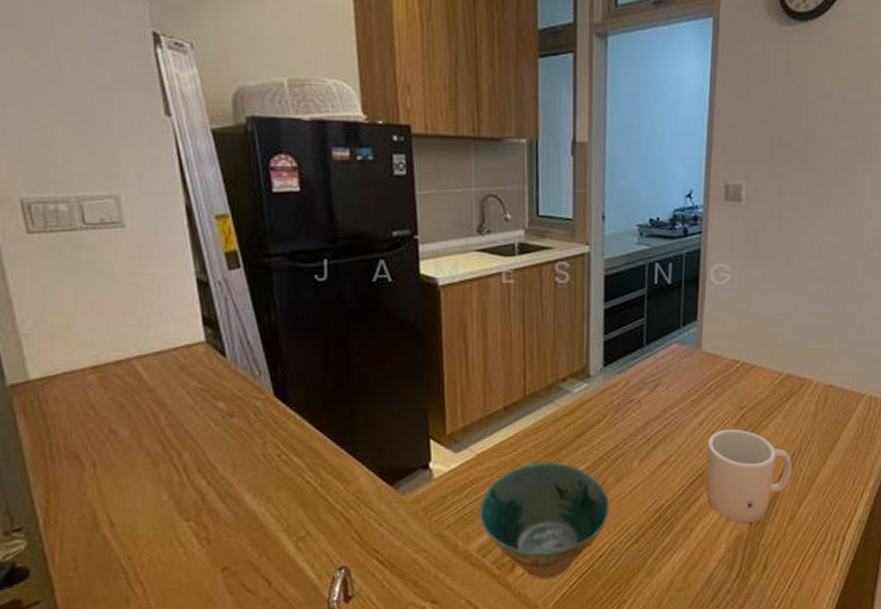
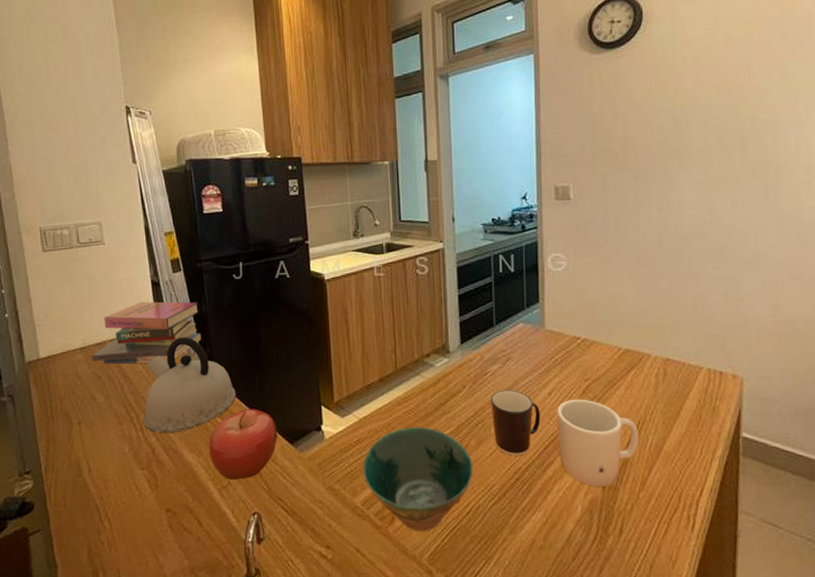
books: none [110,307,269,389] -> present [92,301,201,364]
kettle: none [188,354,318,475] -> present [143,337,236,432]
fruit: none [281,444,373,529] -> present [209,409,278,479]
mug: none [634,419,689,493] -> present [490,389,541,456]

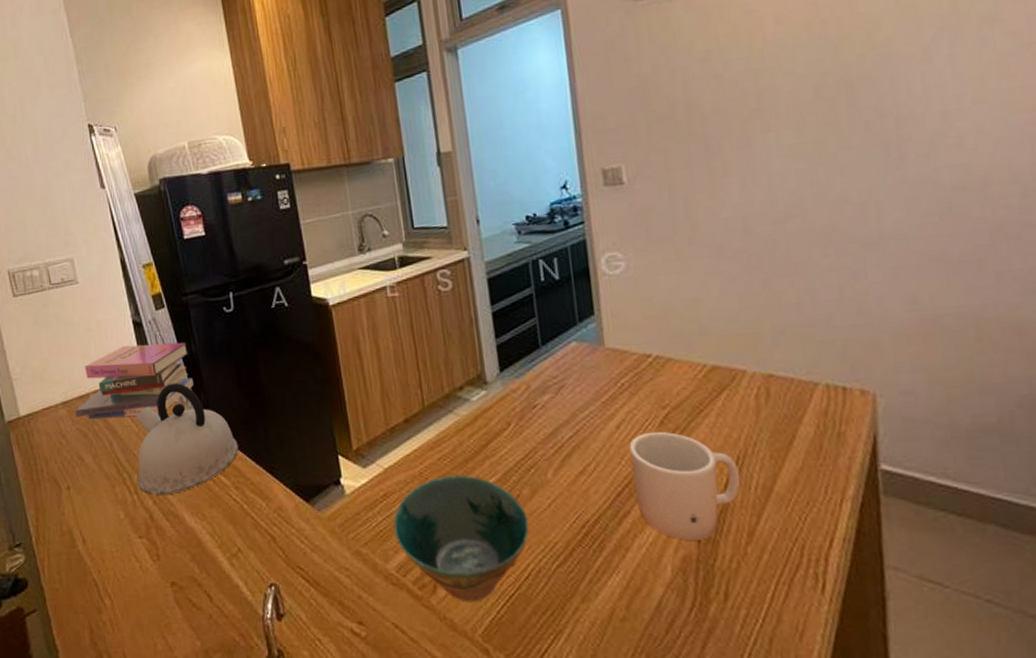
fruit: present [209,409,278,479] -> none [212,462,291,546]
mug: present [490,389,541,456] -> none [542,424,609,506]

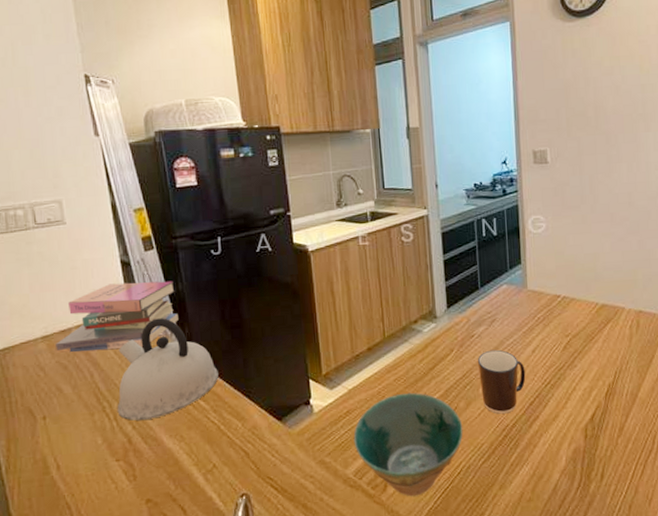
mug: none [542,424,609,506] -> present [477,349,526,414]
mug: present [629,431,741,541] -> none [541,354,617,437]

